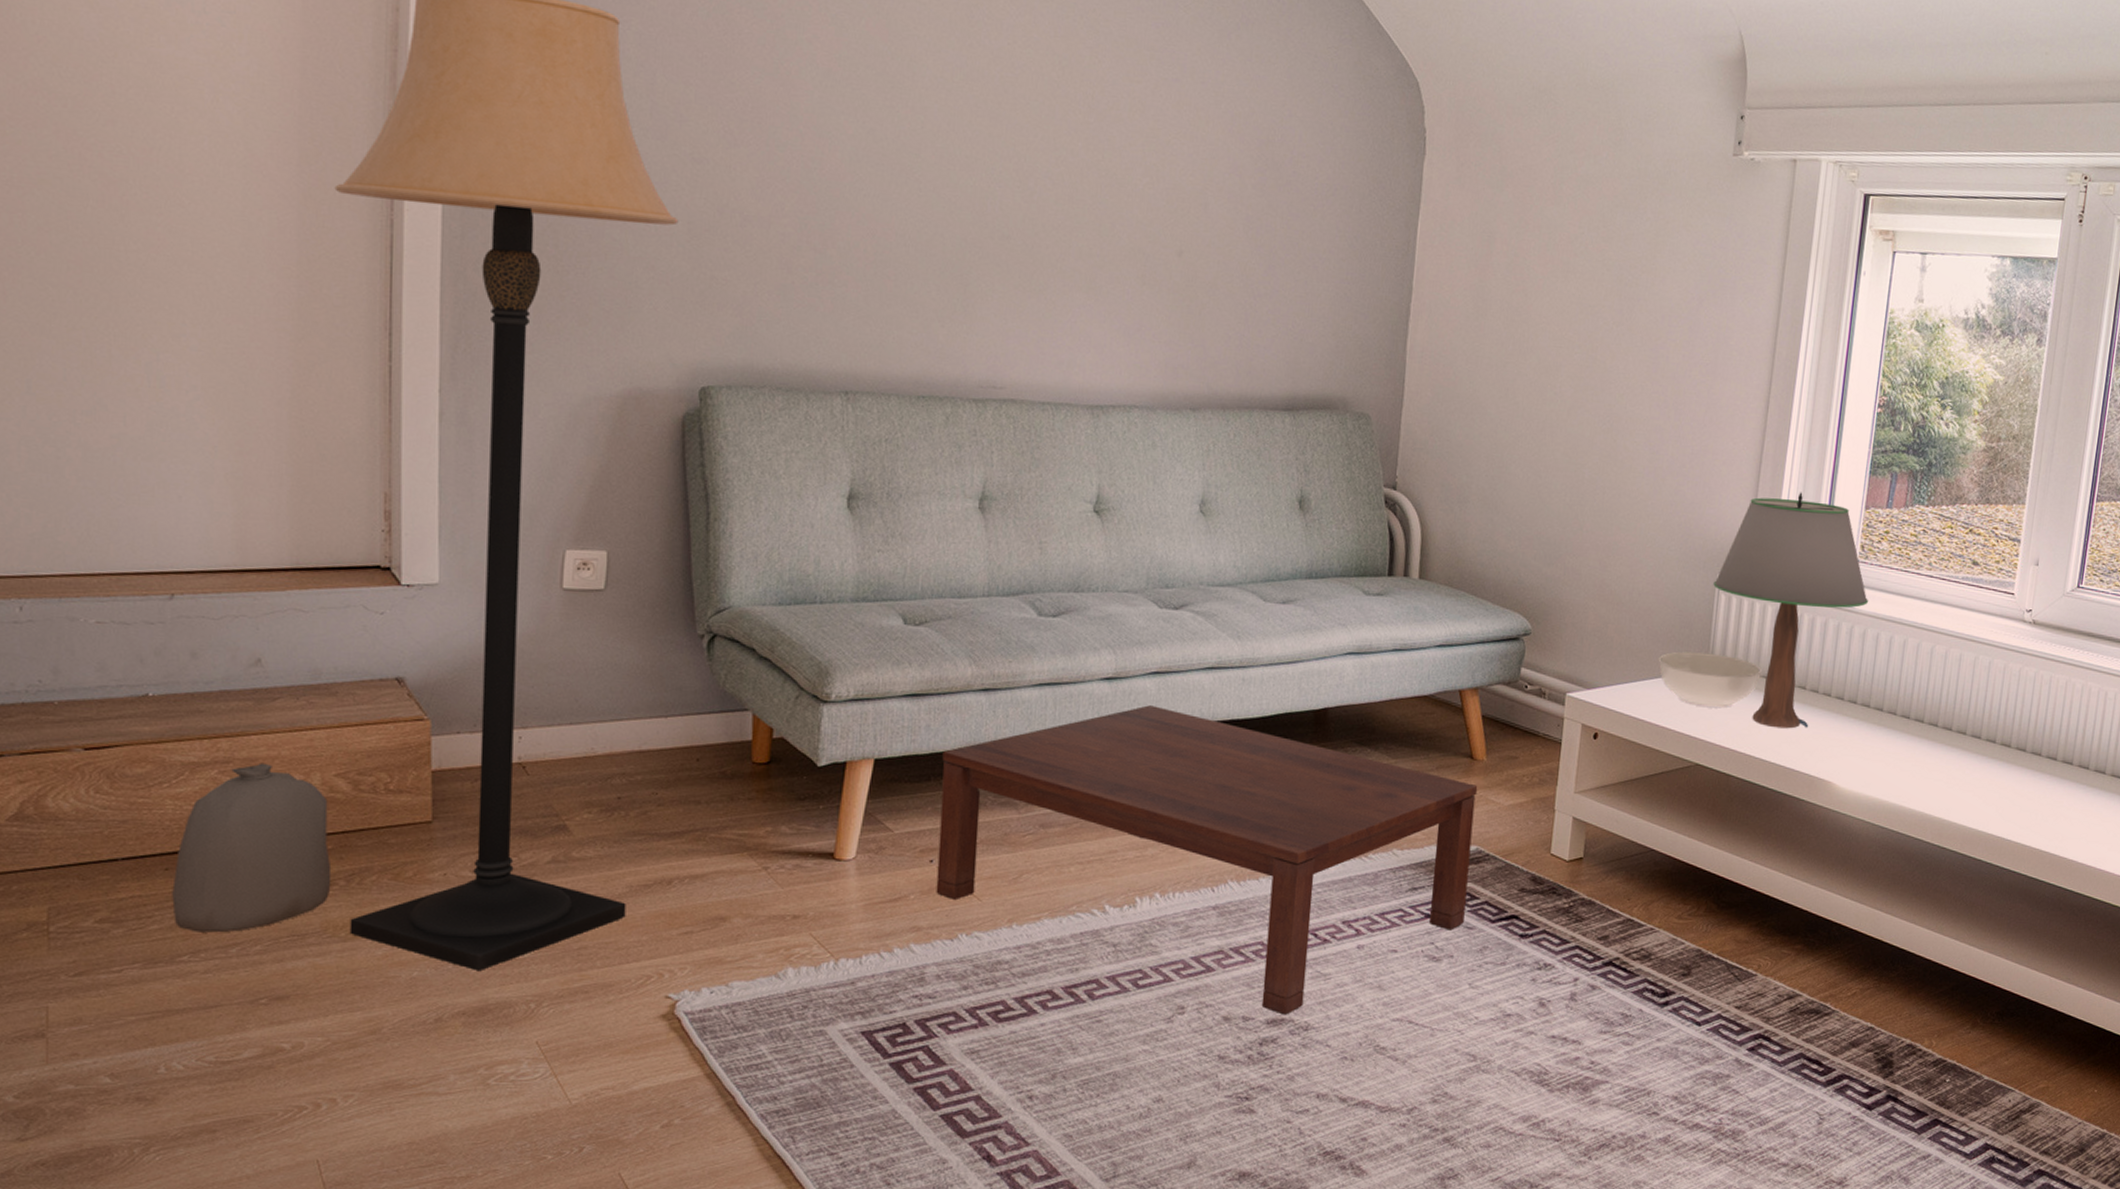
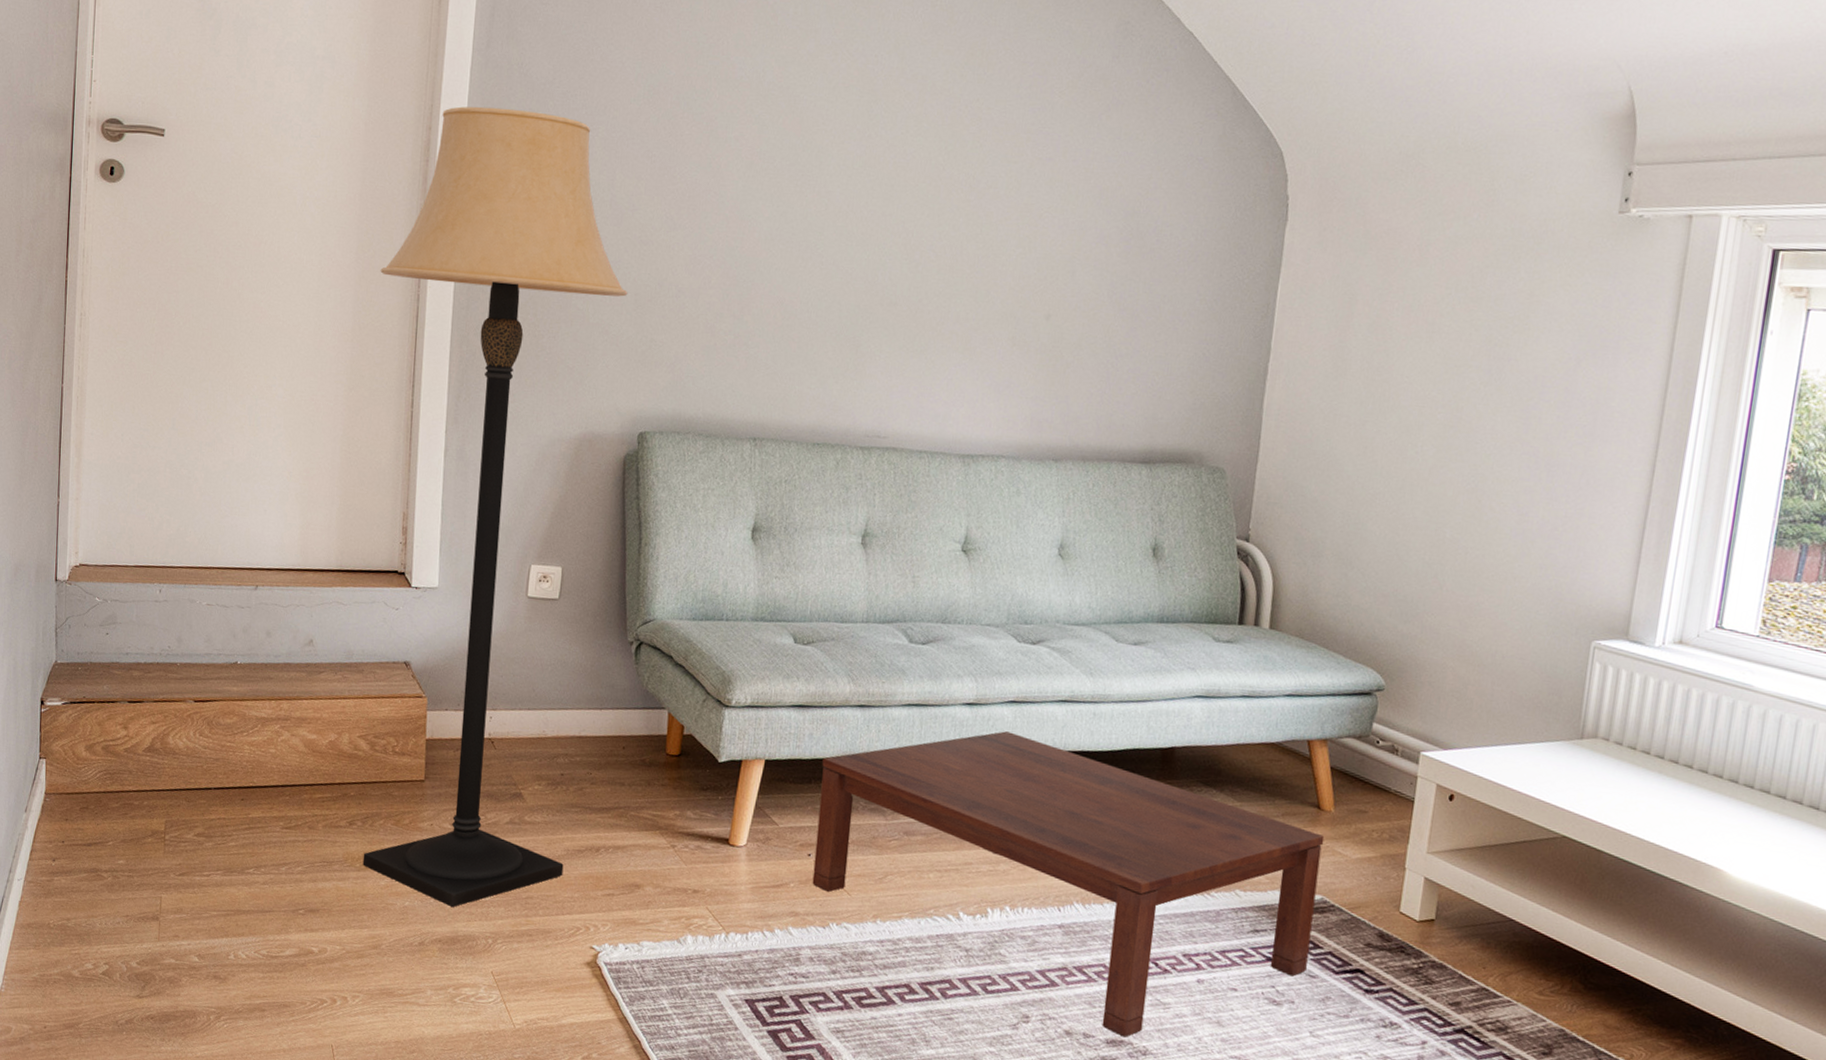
bag: present [172,762,332,933] -> none [245,722,353,854]
bowl: present [1658,651,1763,709] -> none [1522,718,1642,782]
table lamp: present [1713,492,1868,729] -> none [1586,560,1770,810]

